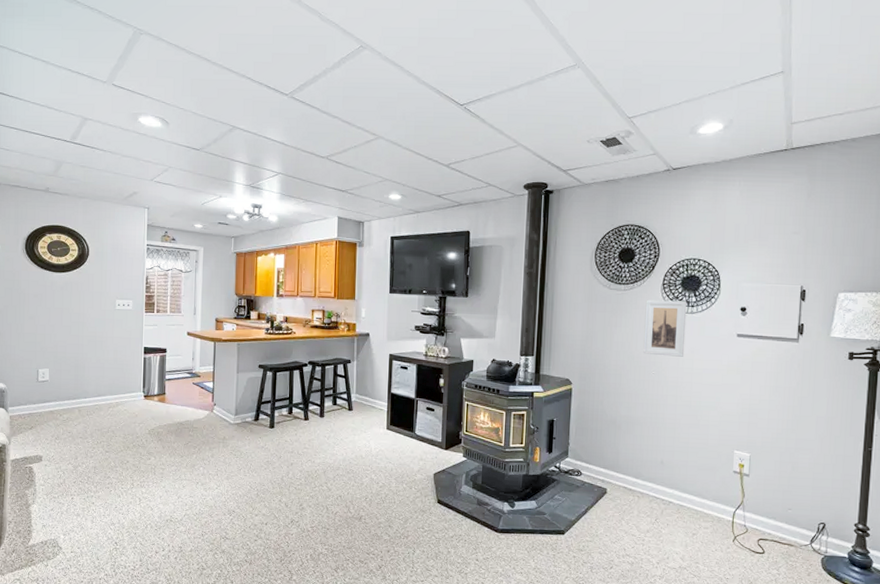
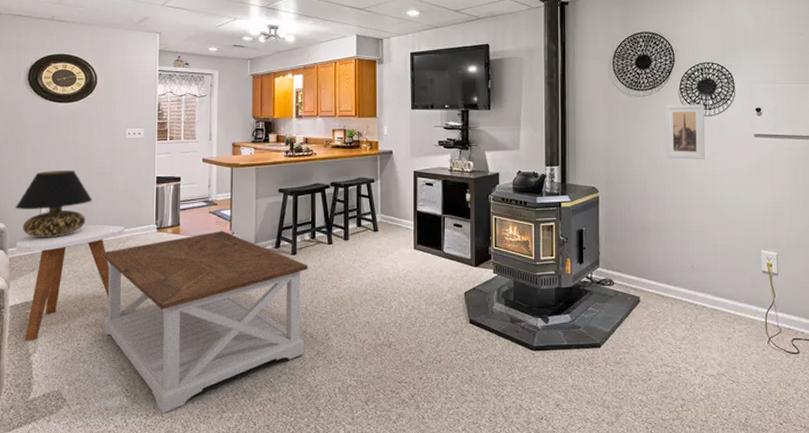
table lamp: none [15,336,85,399] -> present [15,170,93,238]
side table: none [15,389,114,493] -> present [15,224,125,341]
coffee table: none [93,402,285,567] -> present [102,231,308,414]

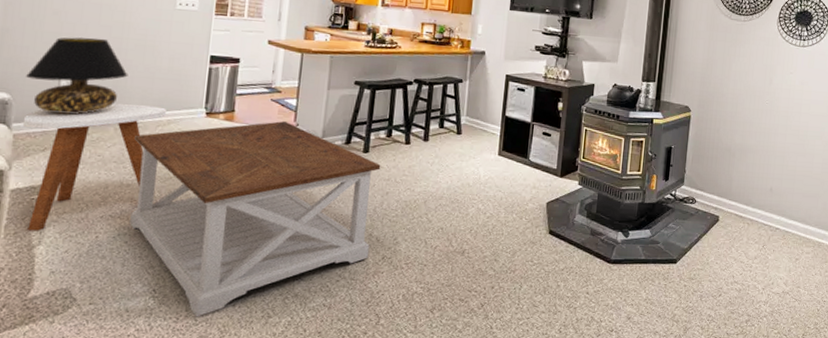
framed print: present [665,104,706,159] -> none [758,31,800,88]

